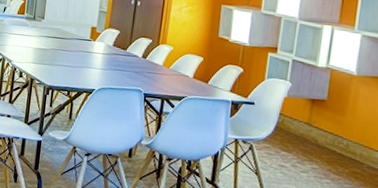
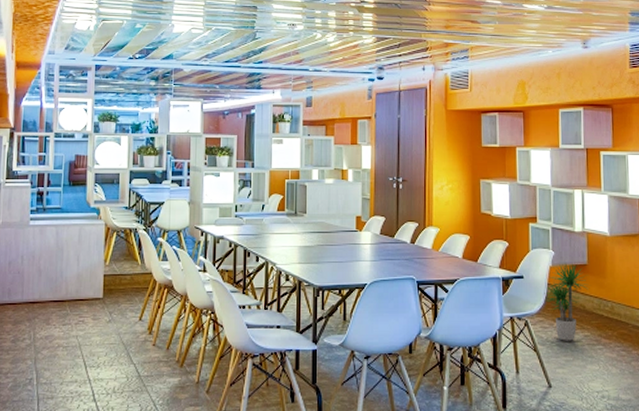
potted plant: none [273,96,326,171] -> present [544,263,589,341]

